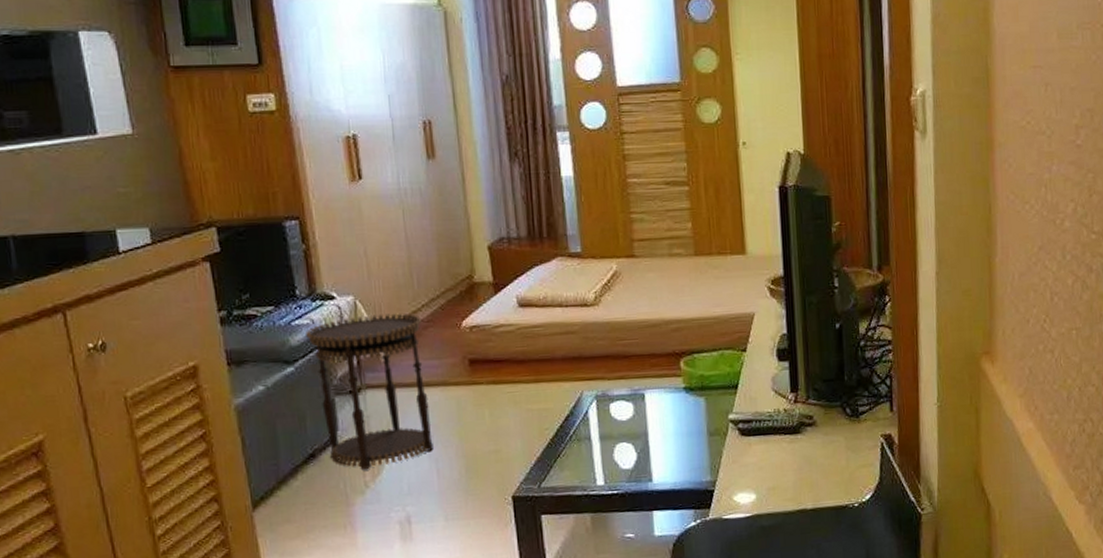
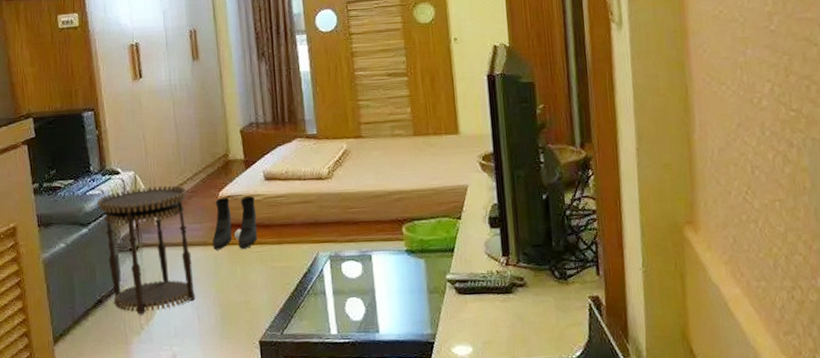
boots: none [454,326,510,391] -> present [212,196,258,250]

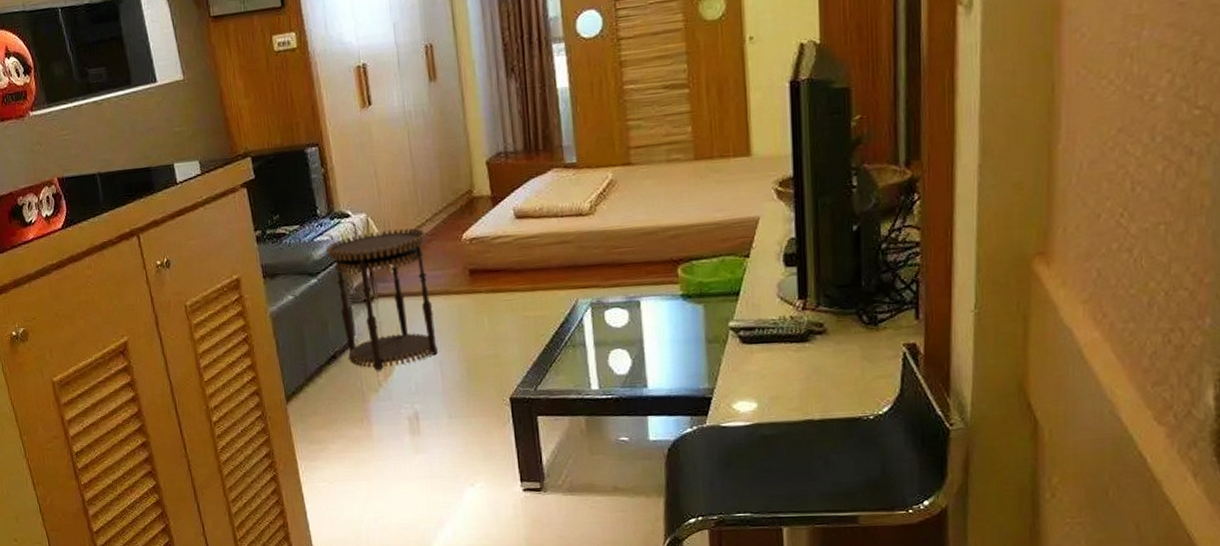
boots: present [212,196,258,250] -> none [456,238,508,299]

